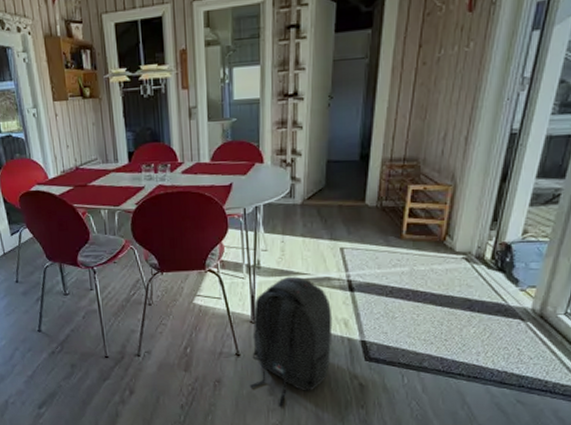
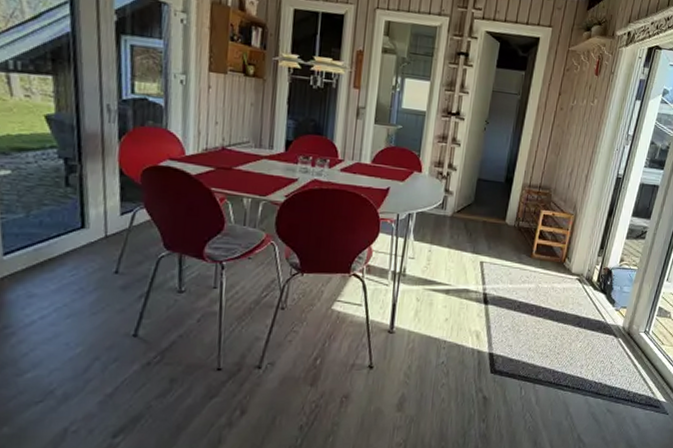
backpack: present [249,276,333,408] -> none [377,286,467,425]

